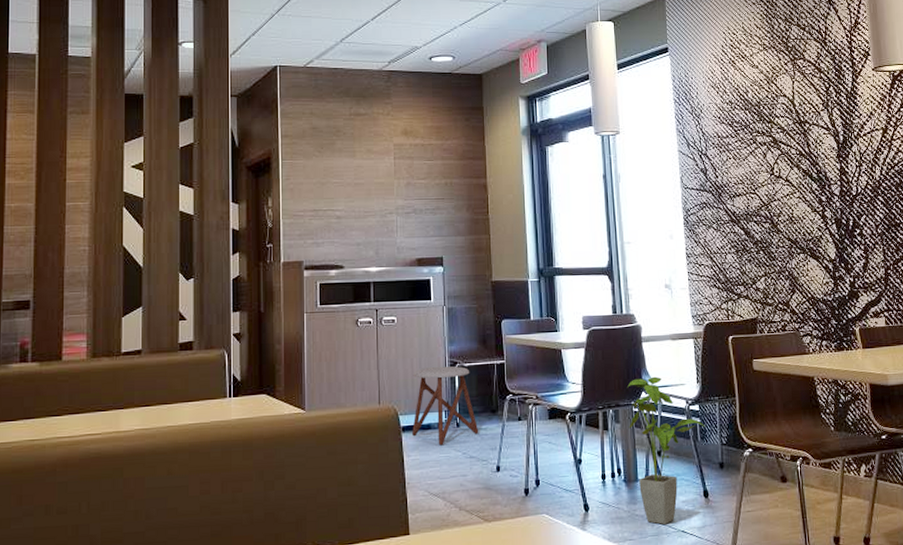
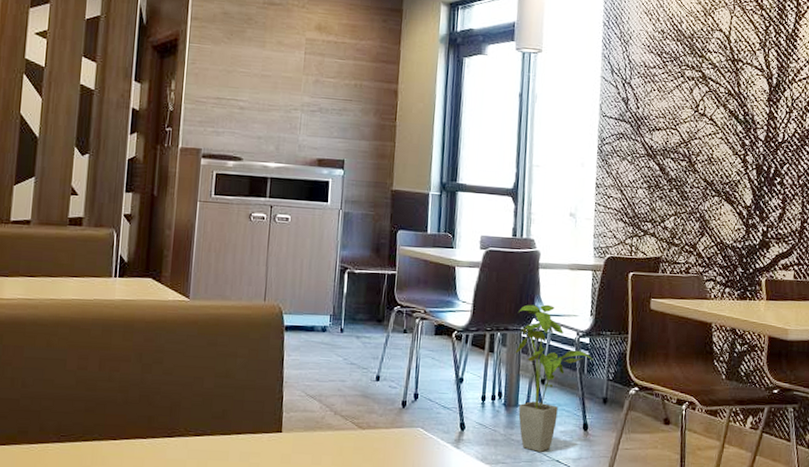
stool: present [412,366,479,446] -> none [295,270,363,349]

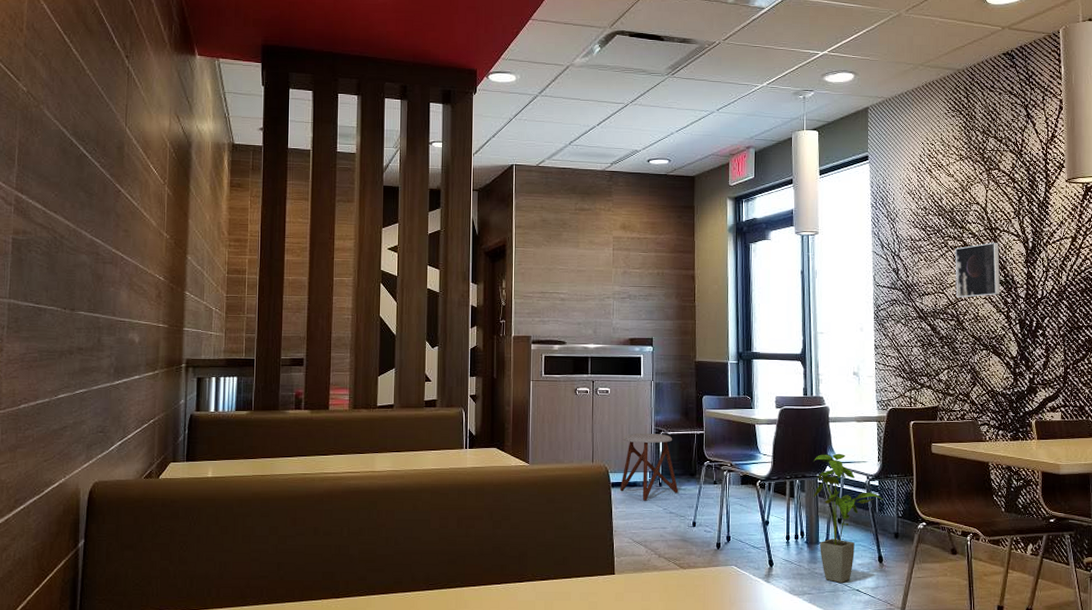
stool: none [295,270,363,349] -> present [620,433,679,501]
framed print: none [690,76,741,136] -> present [955,243,1001,298]

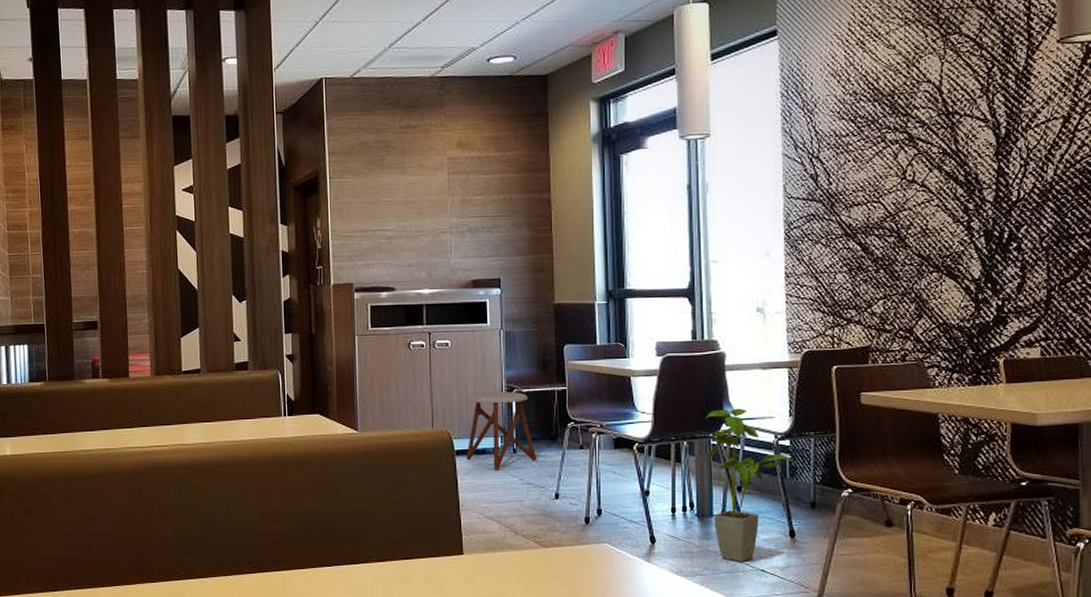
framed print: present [955,243,1001,298] -> none [895,131,959,207]

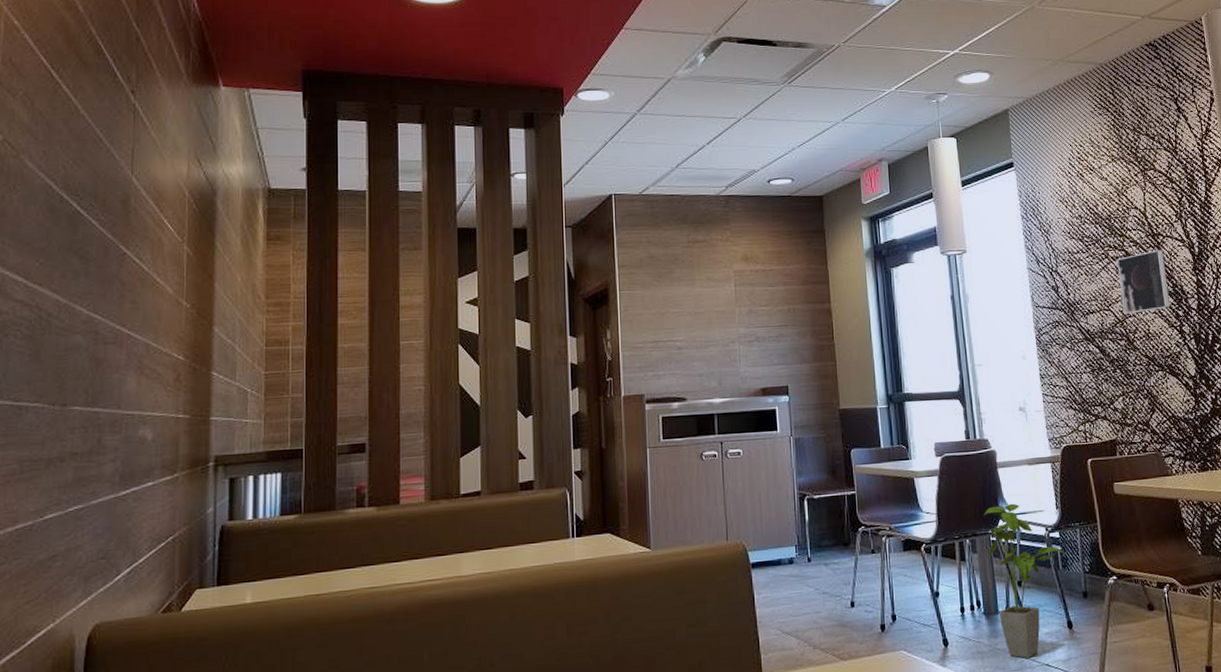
stool: present [467,391,537,471] -> none [761,498,831,582]
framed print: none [895,131,959,207] -> present [1117,250,1171,314]

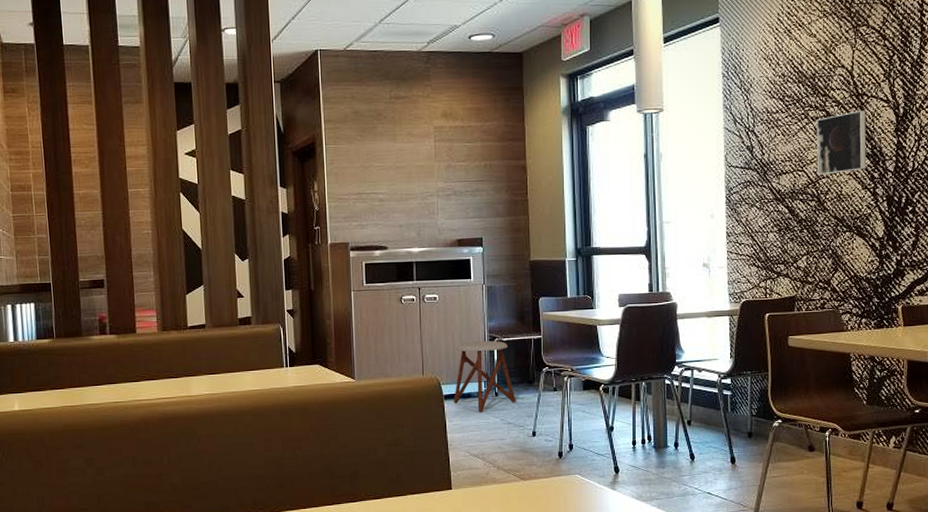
stool: none [761,498,831,582] -> present [454,340,516,413]
house plant: present [984,503,1067,658] -> none [660,352,736,486]

